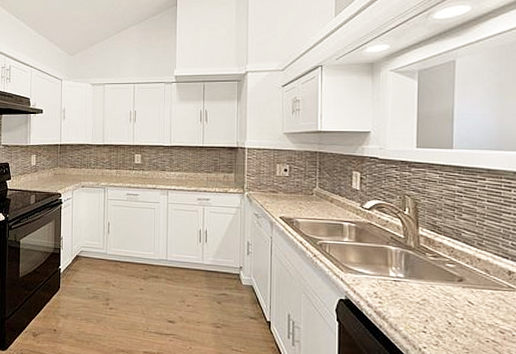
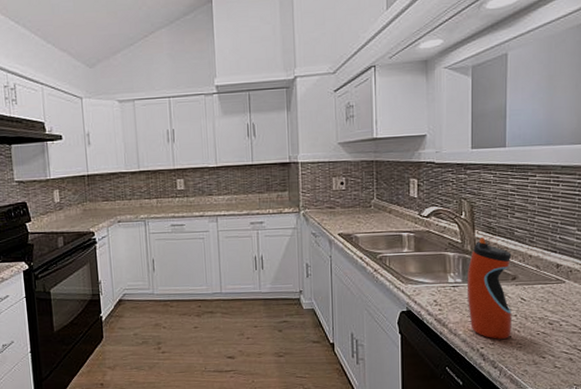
water bottle: none [409,235,459,342] -> present [466,237,512,339]

